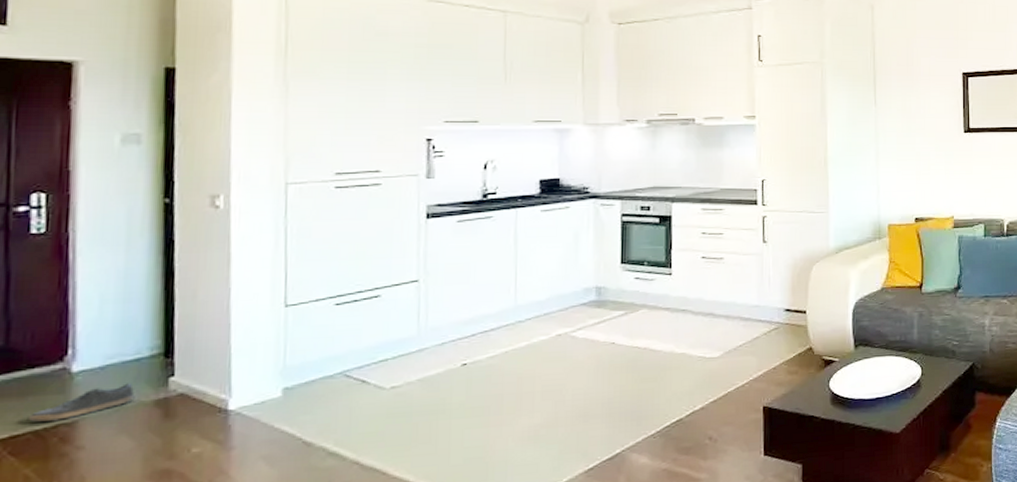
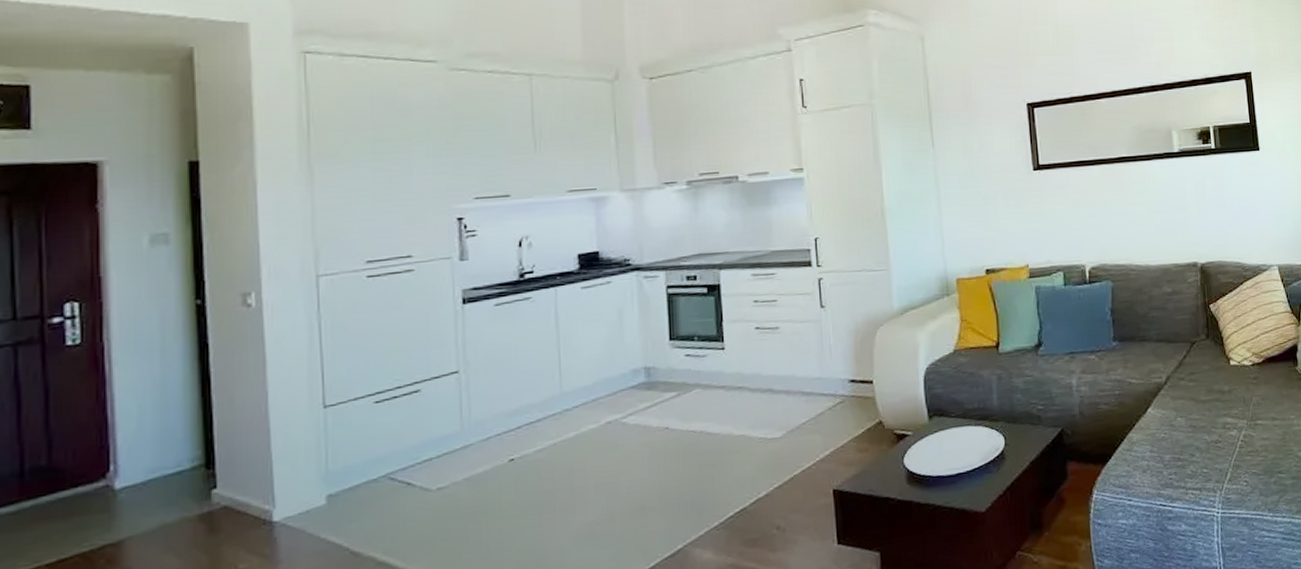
shoe: present [27,383,135,422] -> none [74,497,179,544]

